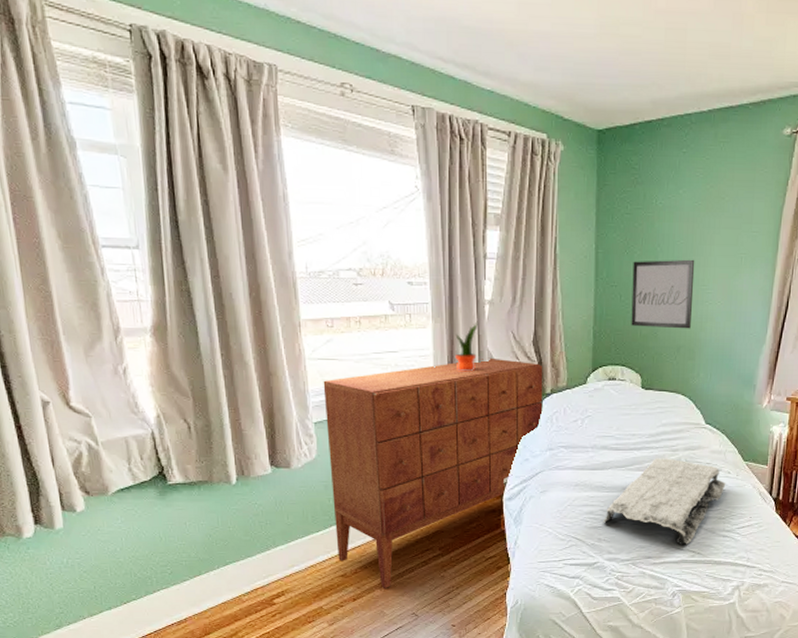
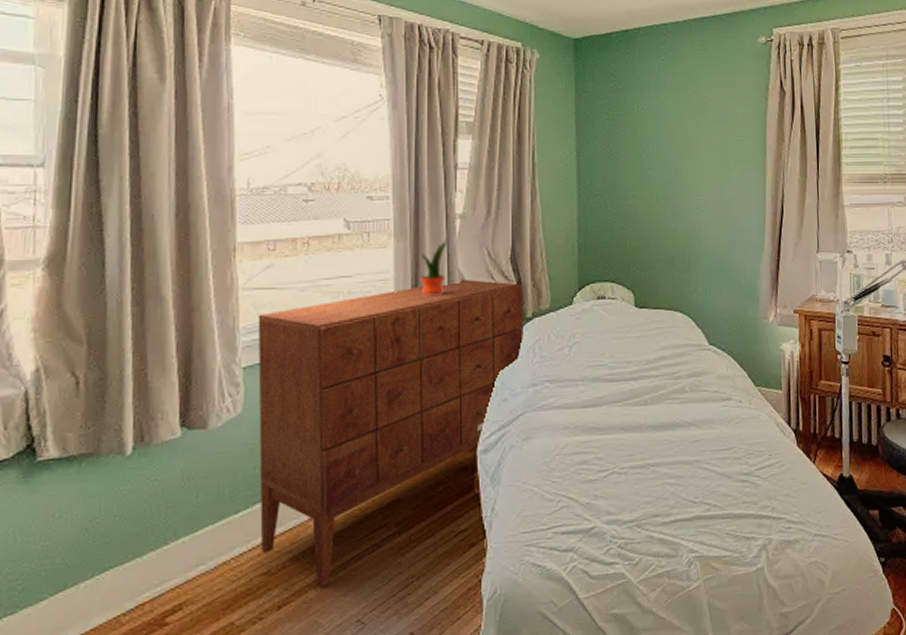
stone plaque: present [603,458,726,546] -> none [599,388,738,497]
wall art: present [631,259,695,329] -> none [617,165,684,239]

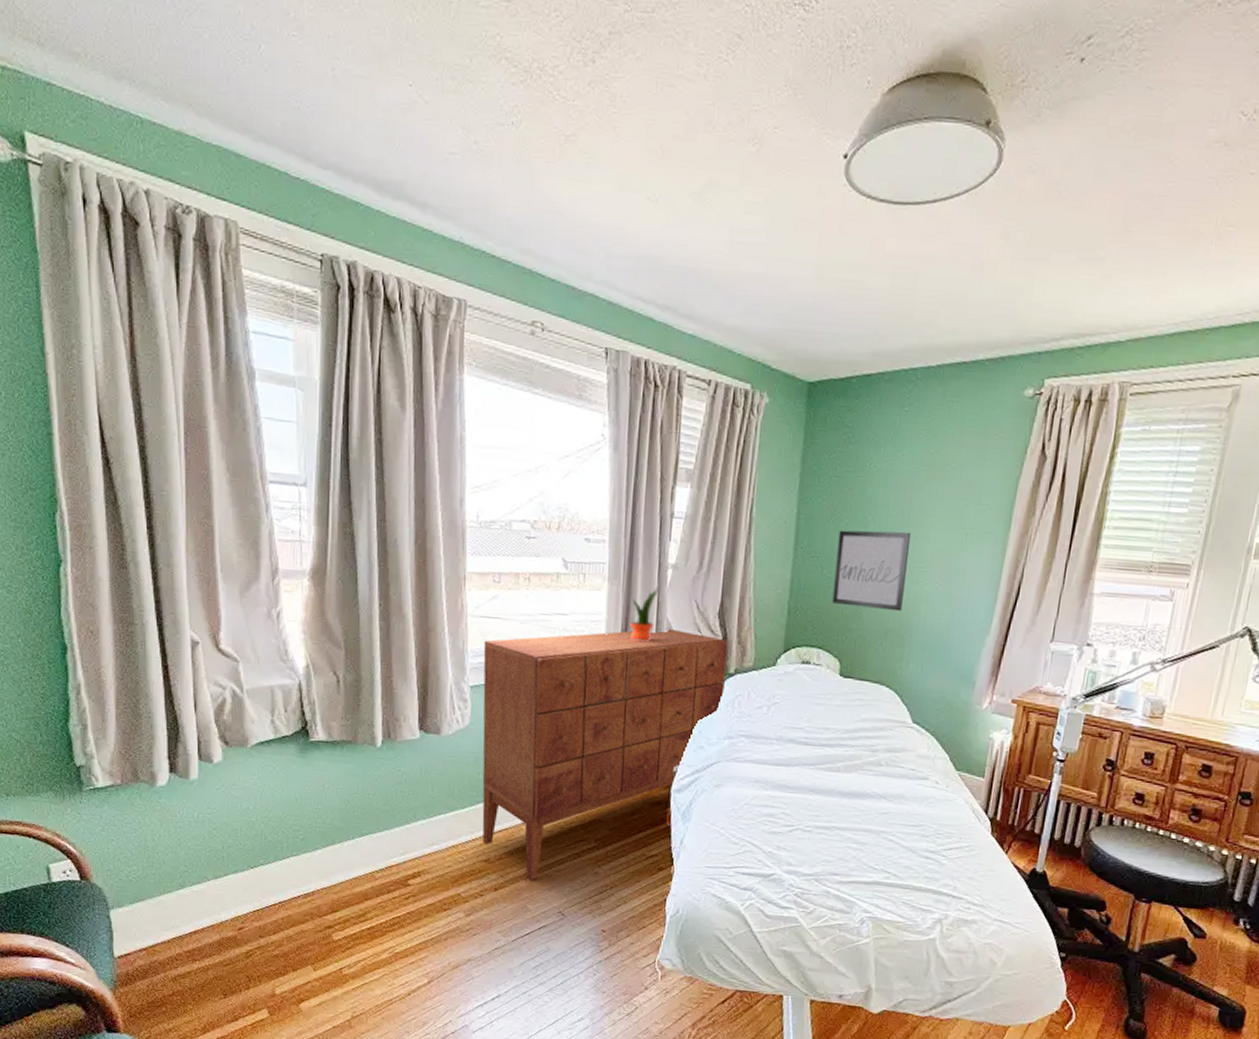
wall art: none [617,165,684,239] -> present [832,530,912,612]

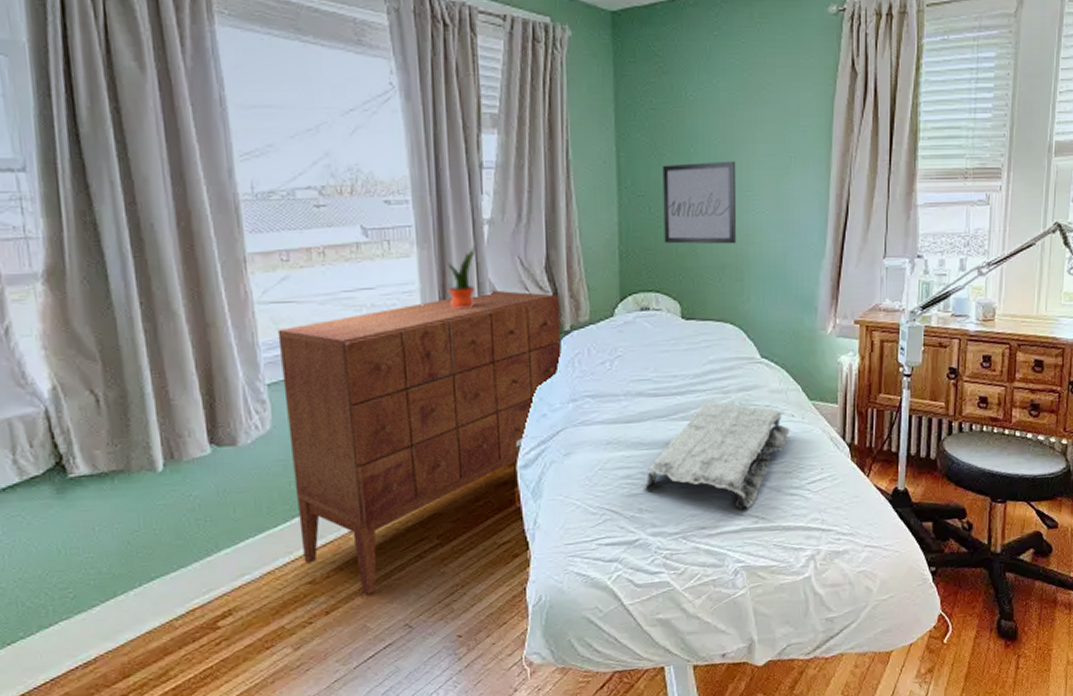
stone plaque: none [784,758,933,864] -> present [644,402,790,510]

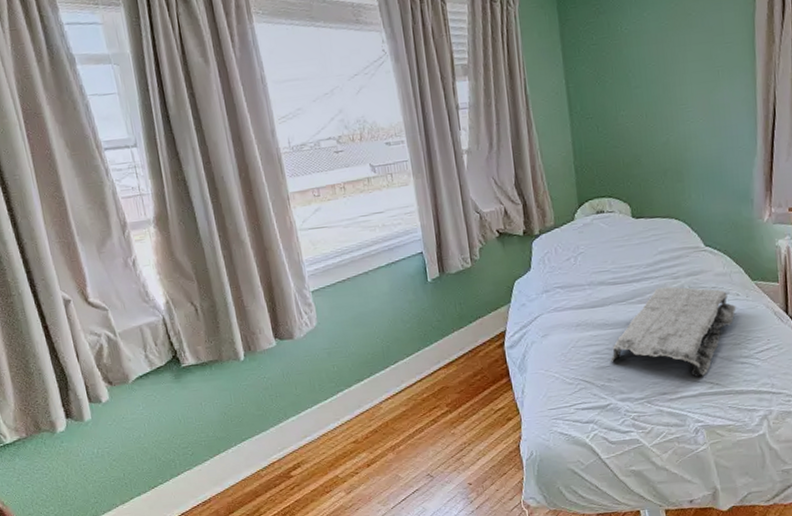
dresser: present [277,290,562,595] -> none [315,205,534,451]
potted plant: present [448,245,476,310] -> none [438,172,461,224]
wall art: present [662,160,737,245] -> none [606,80,675,156]

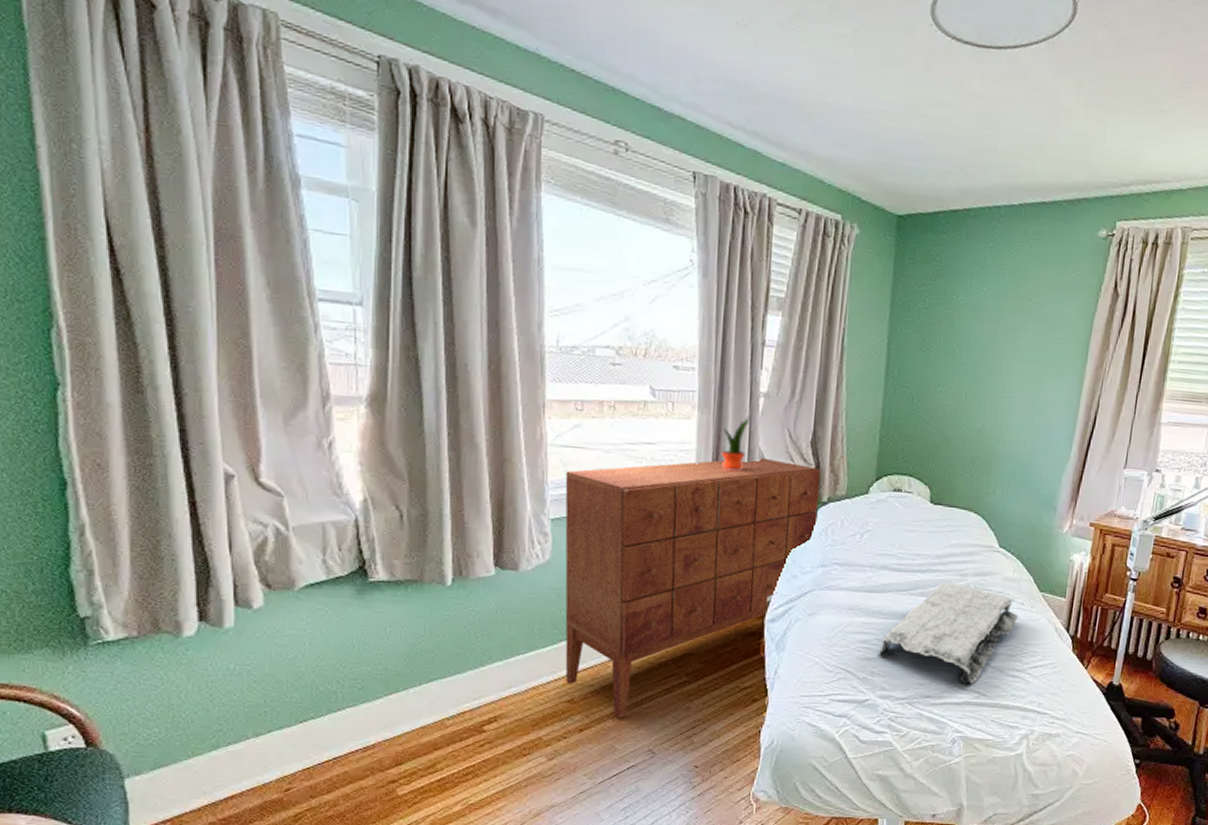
dresser: none [315,205,534,451] -> present [565,457,821,719]
potted plant: none [438,172,461,224] -> present [721,415,750,472]

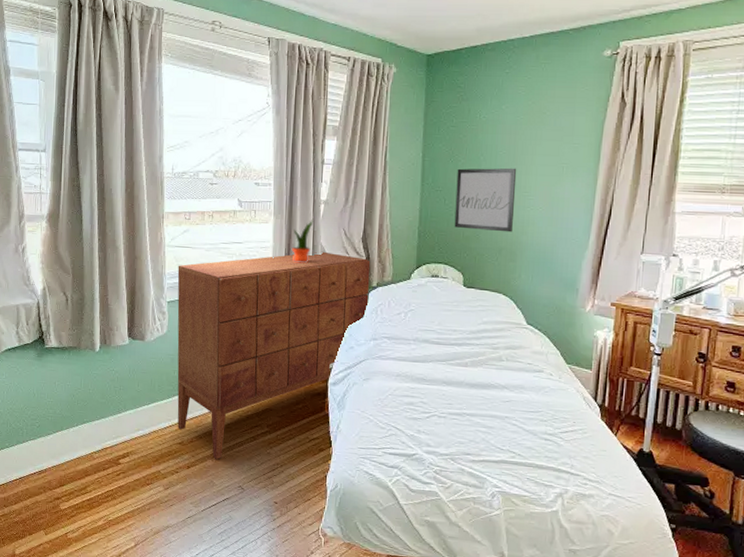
stone plaque: present [878,583,1019,685] -> none [423,355,548,445]
wall art: none [922,360,997,440] -> present [454,168,517,233]

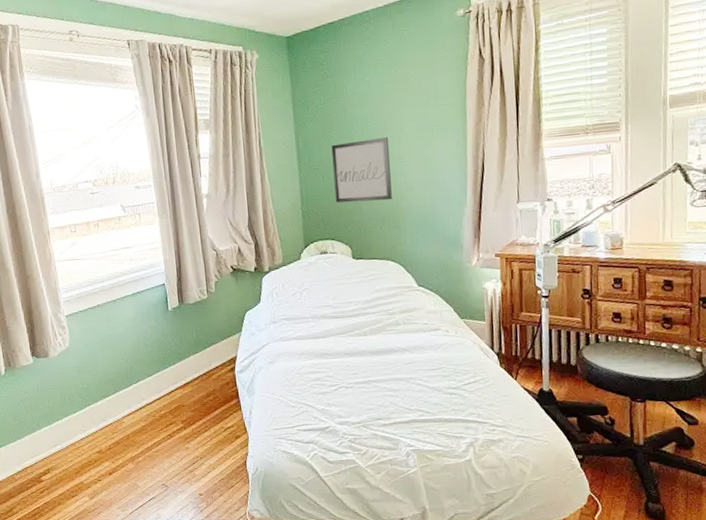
dresser: present [177,251,371,460] -> none [70,244,263,462]
potted plant: present [292,218,314,263] -> none [180,213,200,260]

